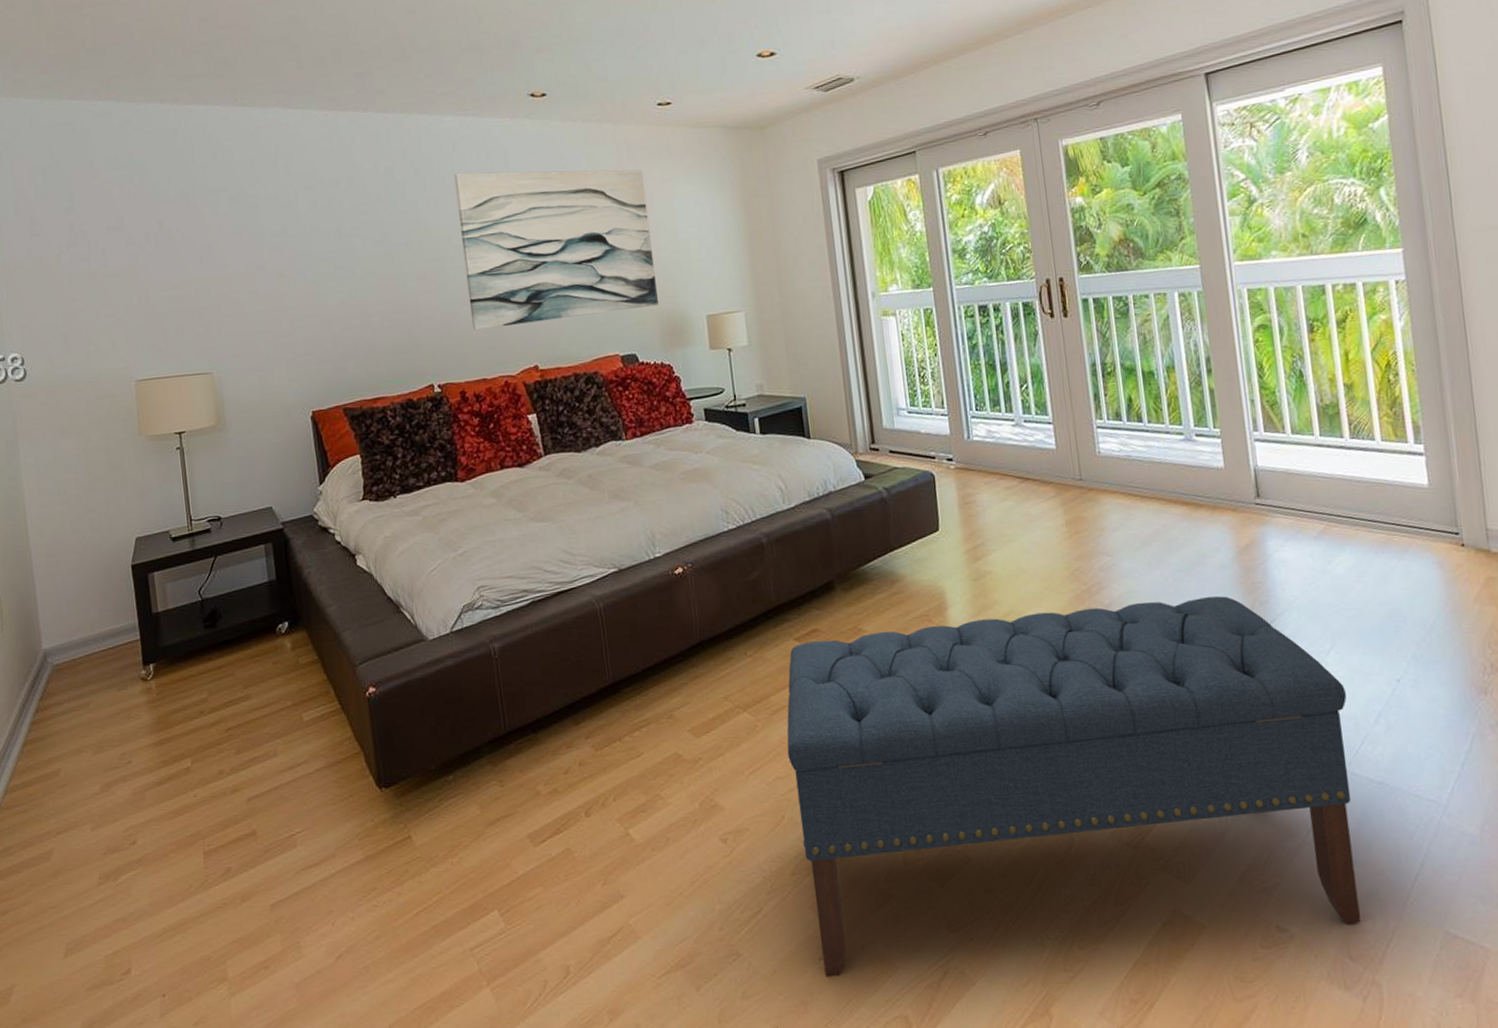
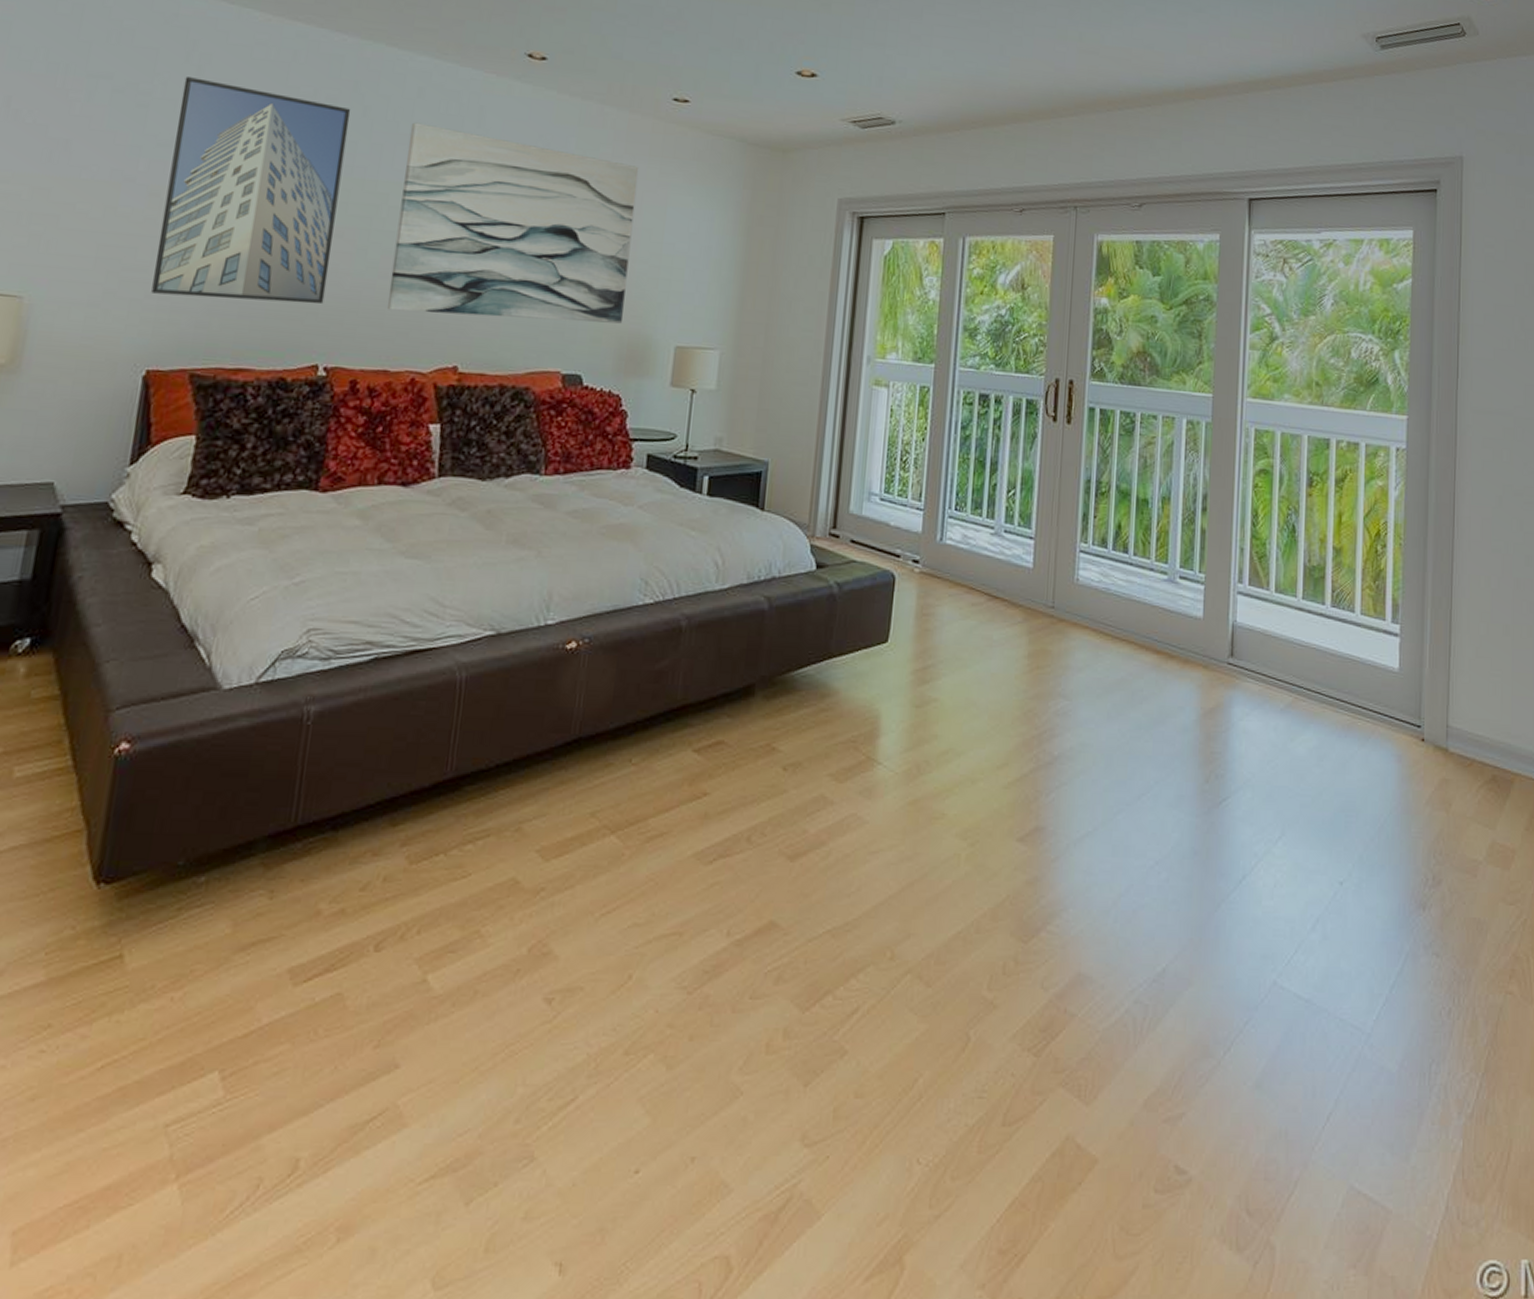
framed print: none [278,173,425,352] -> present [151,77,351,304]
bench: present [787,596,1361,977] -> none [638,754,1288,1197]

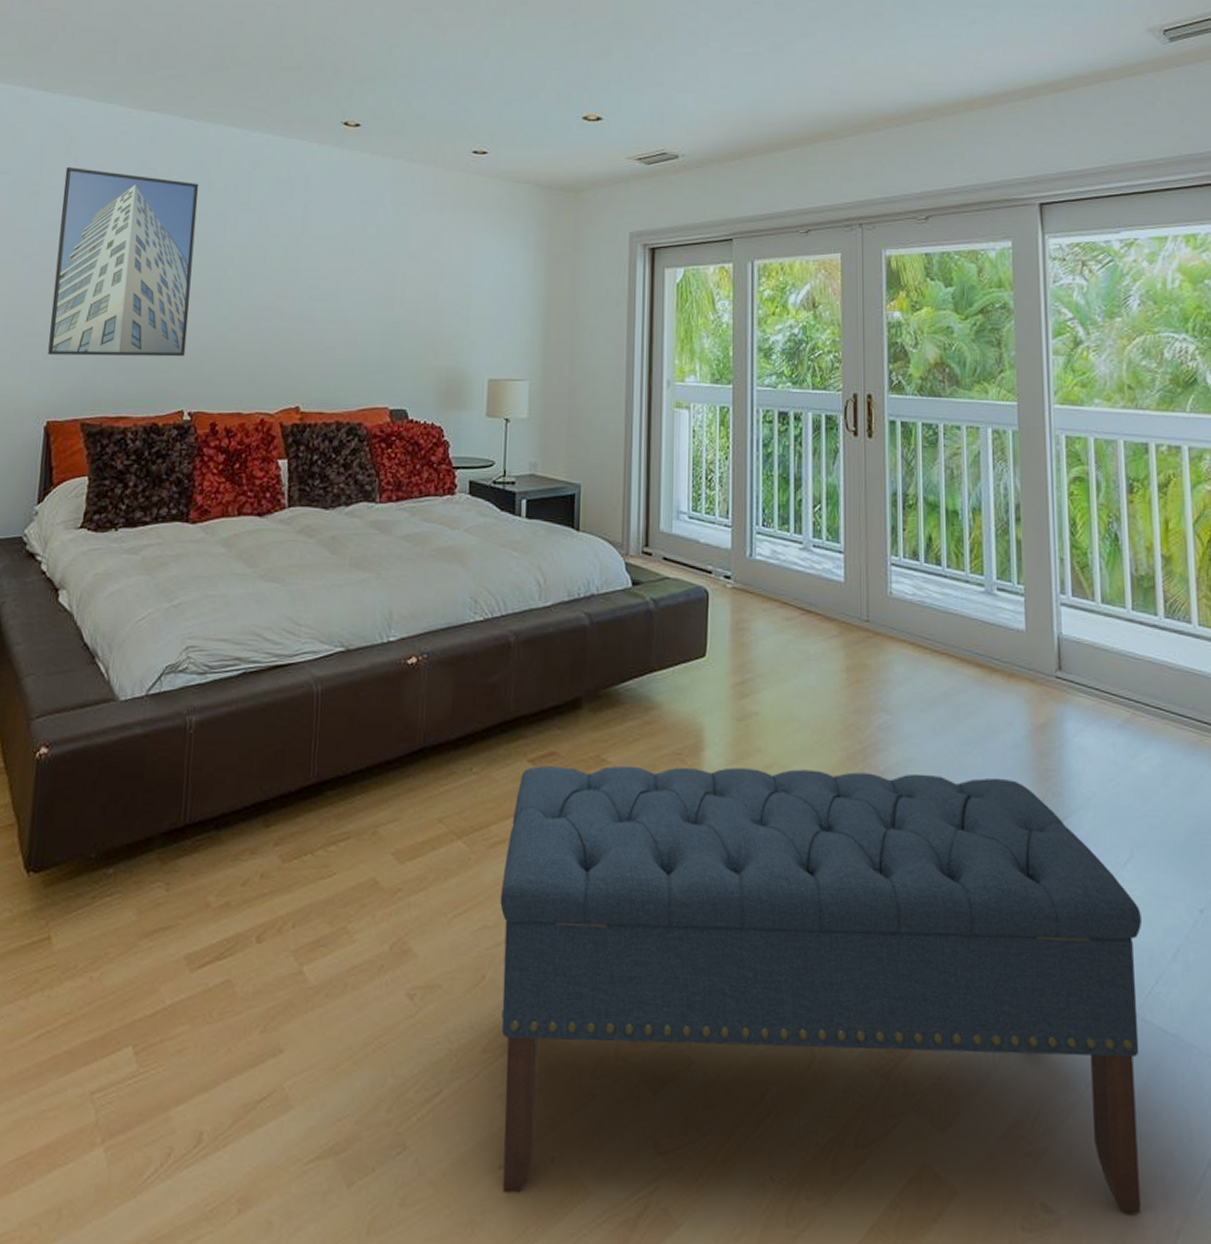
wall art: present [386,122,639,324] -> none [237,191,447,361]
bench: none [638,754,1288,1197] -> present [500,765,1143,1214]

